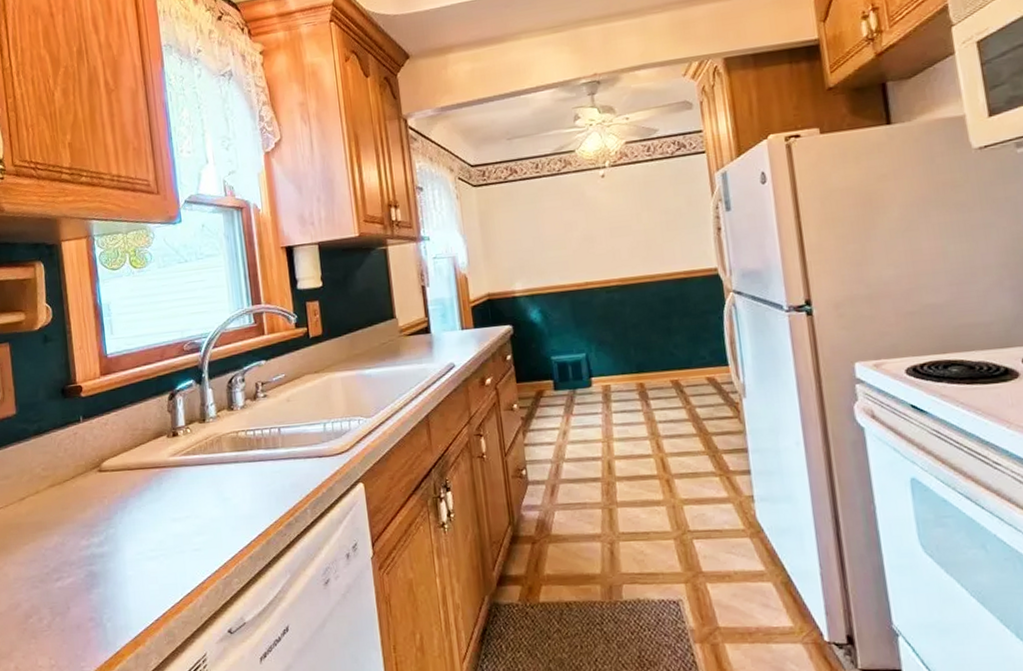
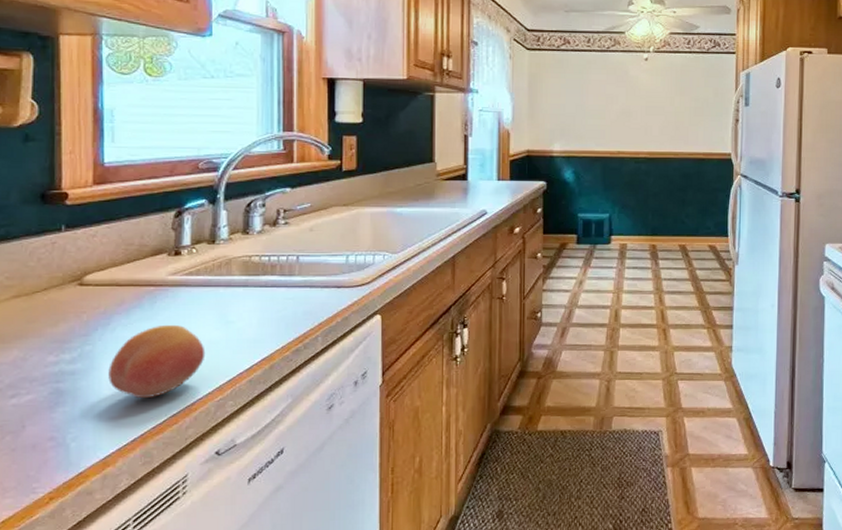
fruit: none [130,504,209,579] -> present [108,324,206,399]

